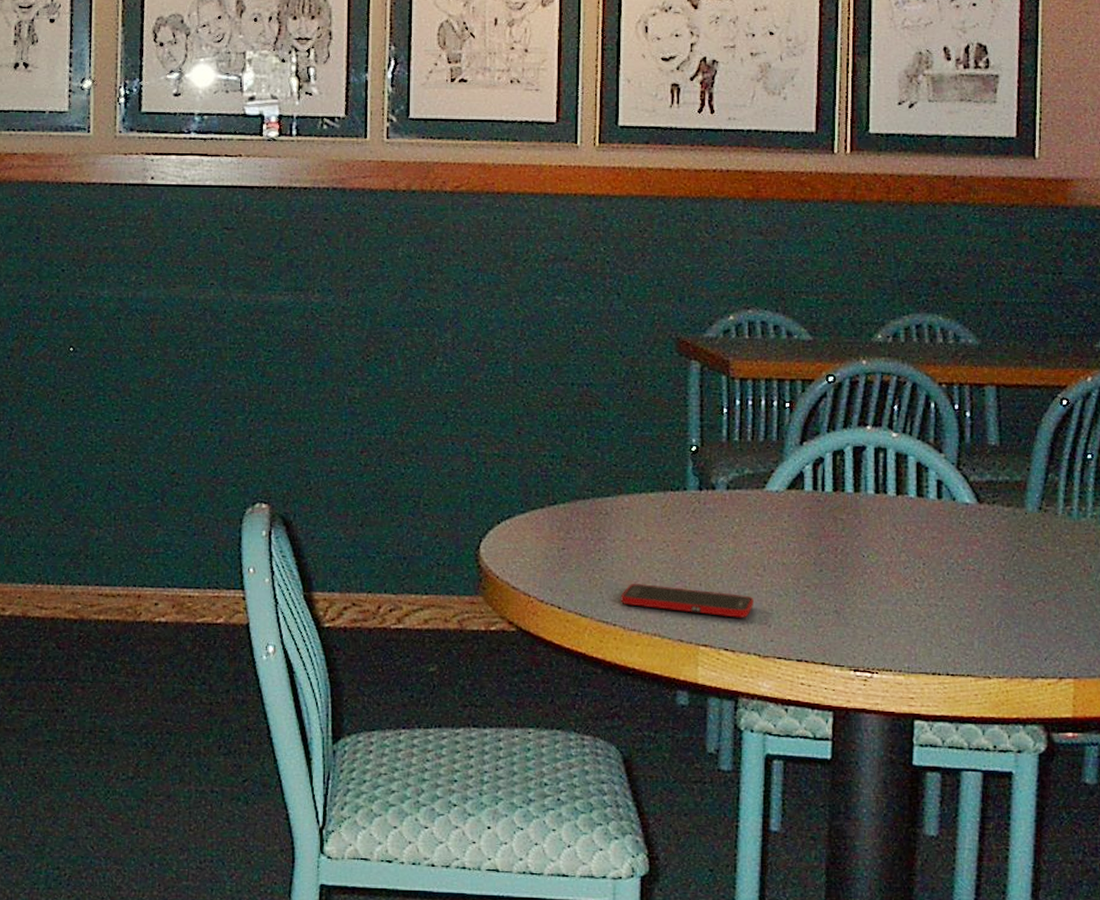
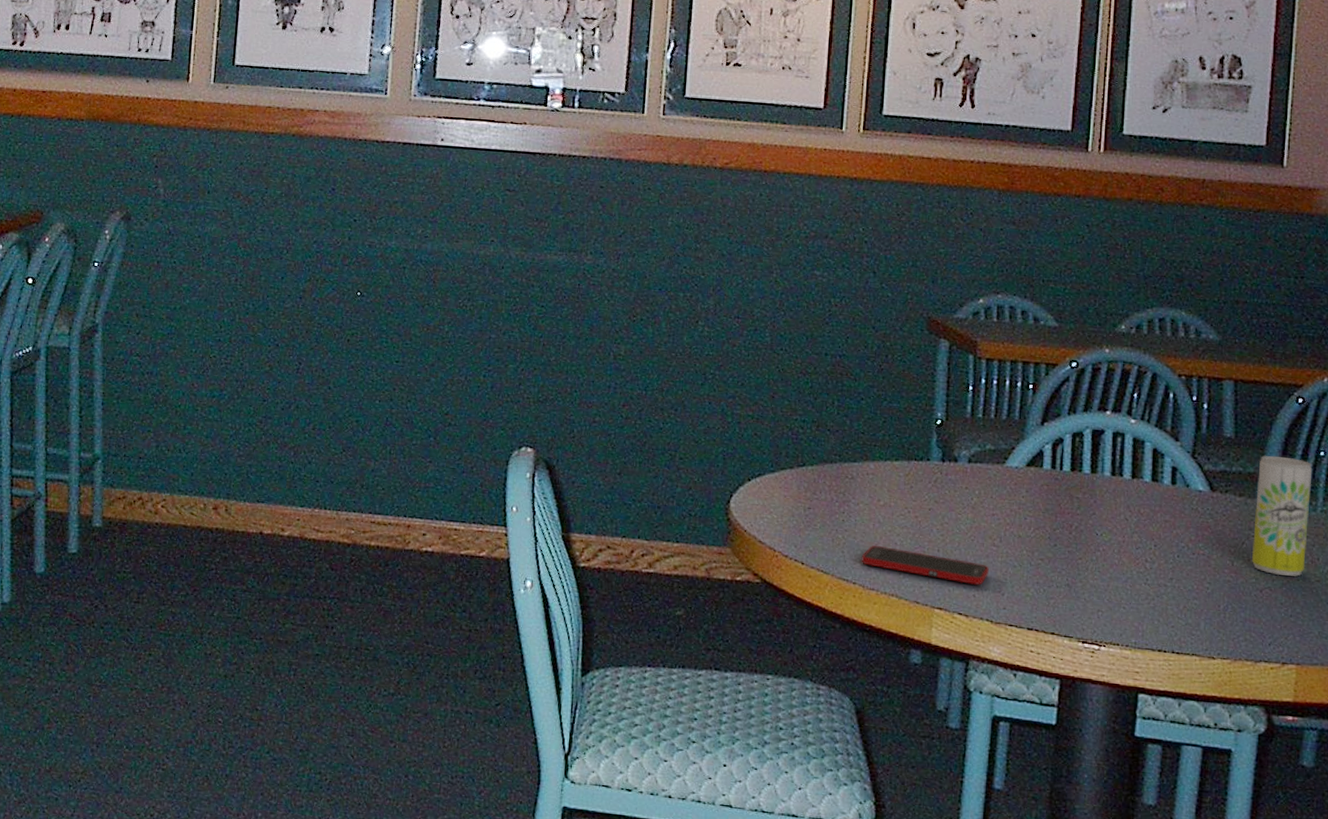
beverage can: none [1022,461,1081,586] -> present [1251,455,1313,577]

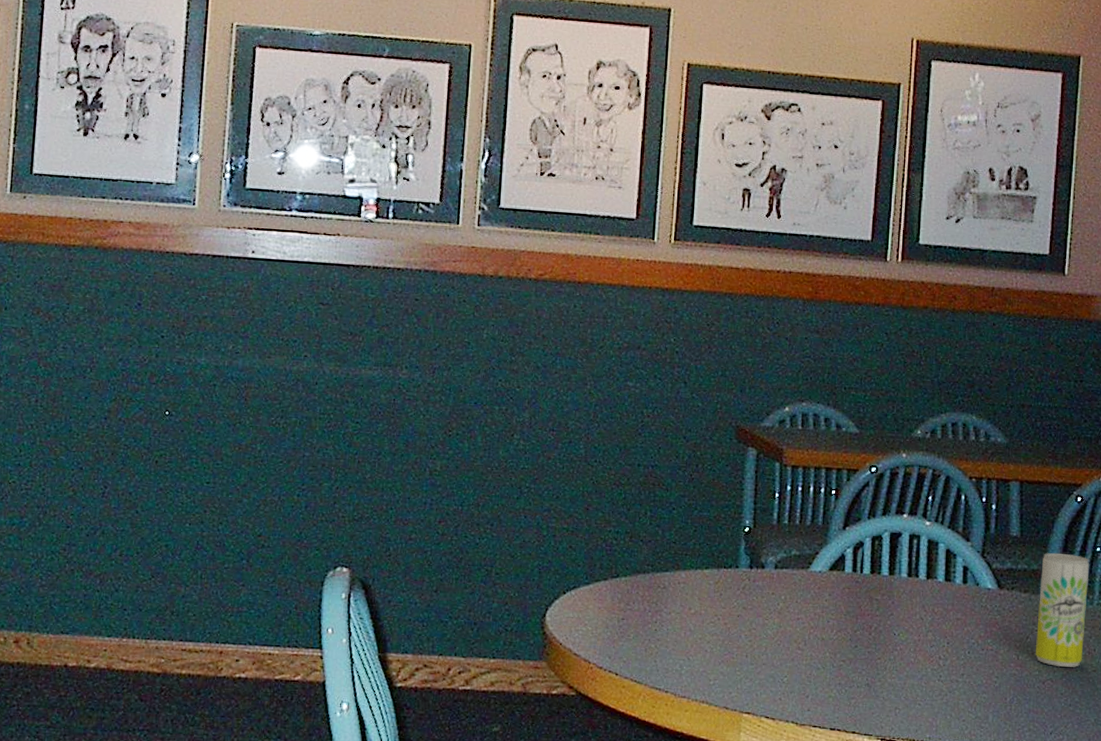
cell phone: present [861,545,989,585] -> none [673,654,794,688]

